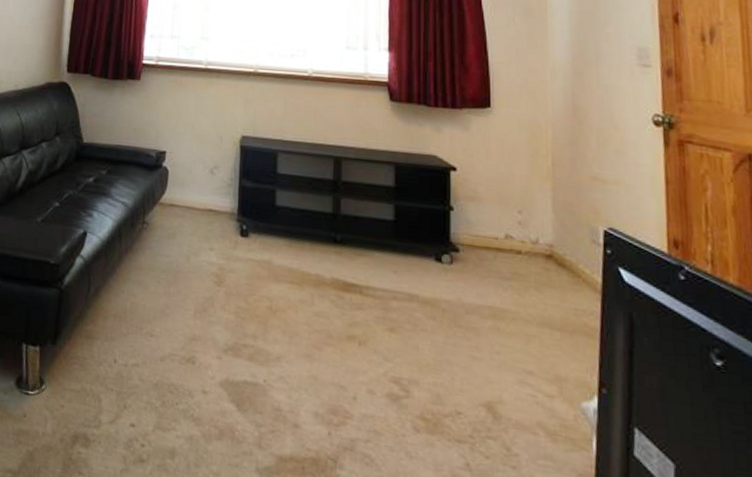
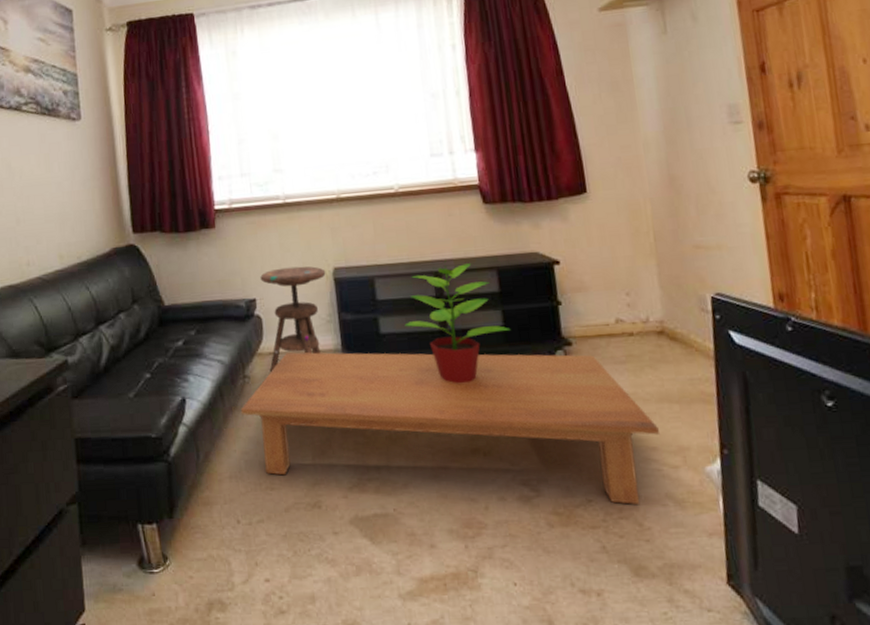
coffee table: none [134,207,537,427] -> present [240,352,659,505]
side table: none [168,127,234,222] -> present [260,266,326,372]
potted plant: none [300,147,401,270] -> present [404,260,511,384]

